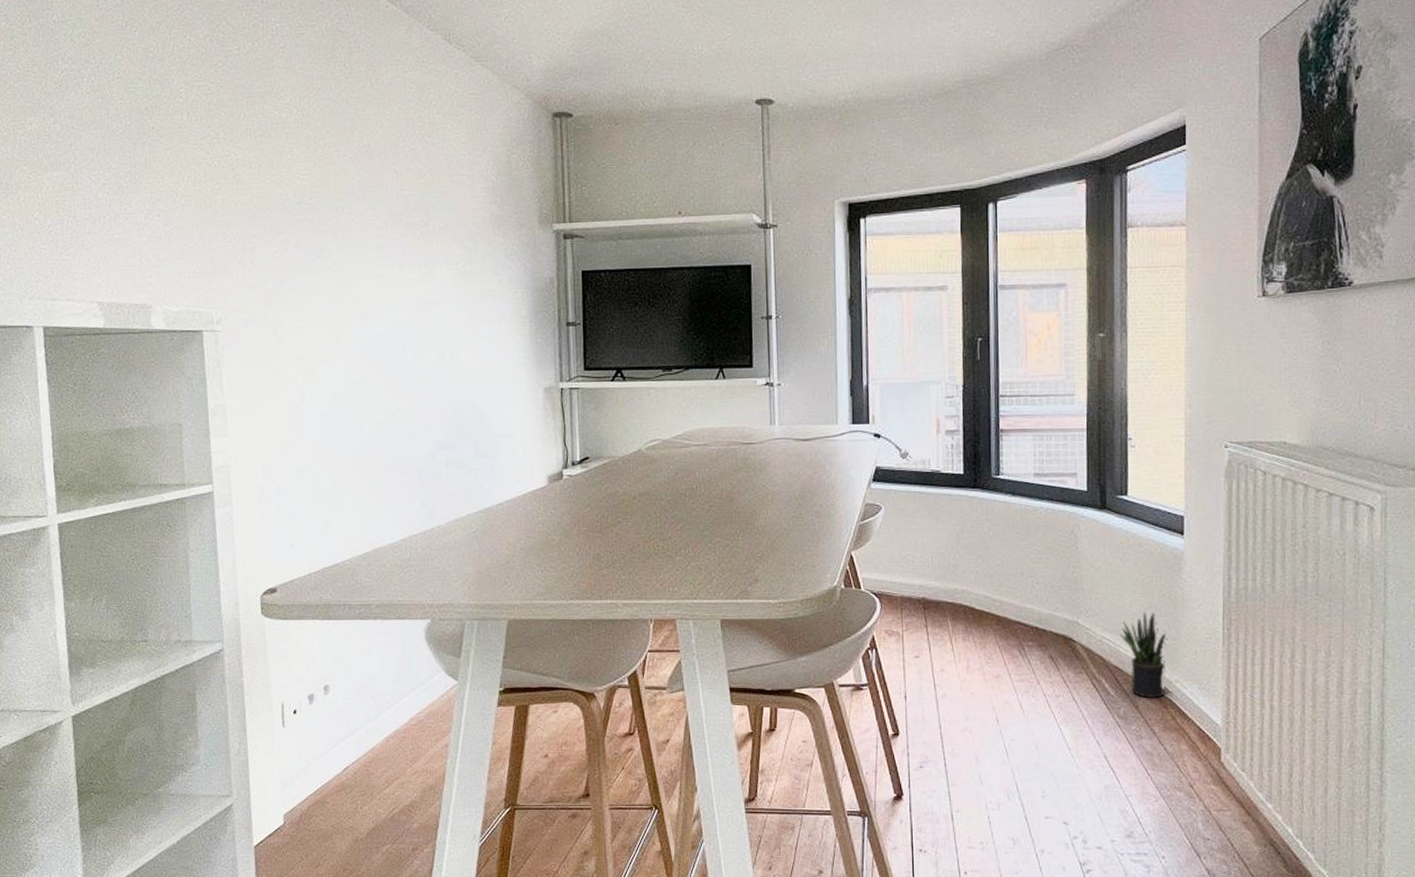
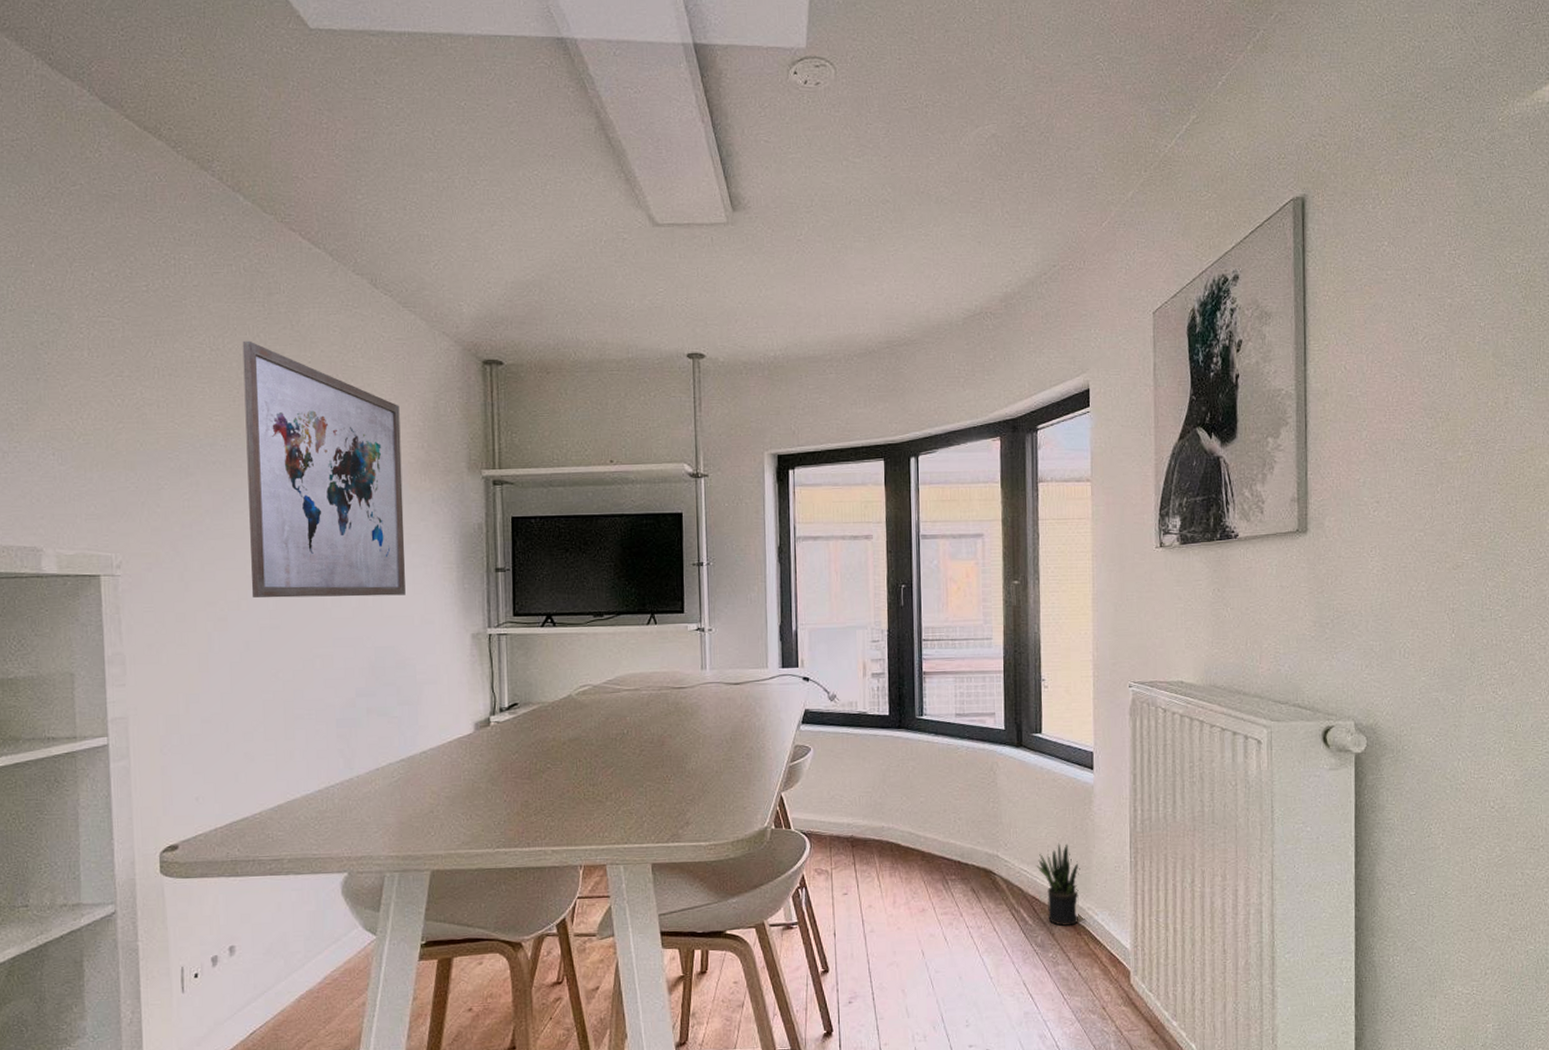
wall art: none [326,100,481,353] -> present [242,340,406,598]

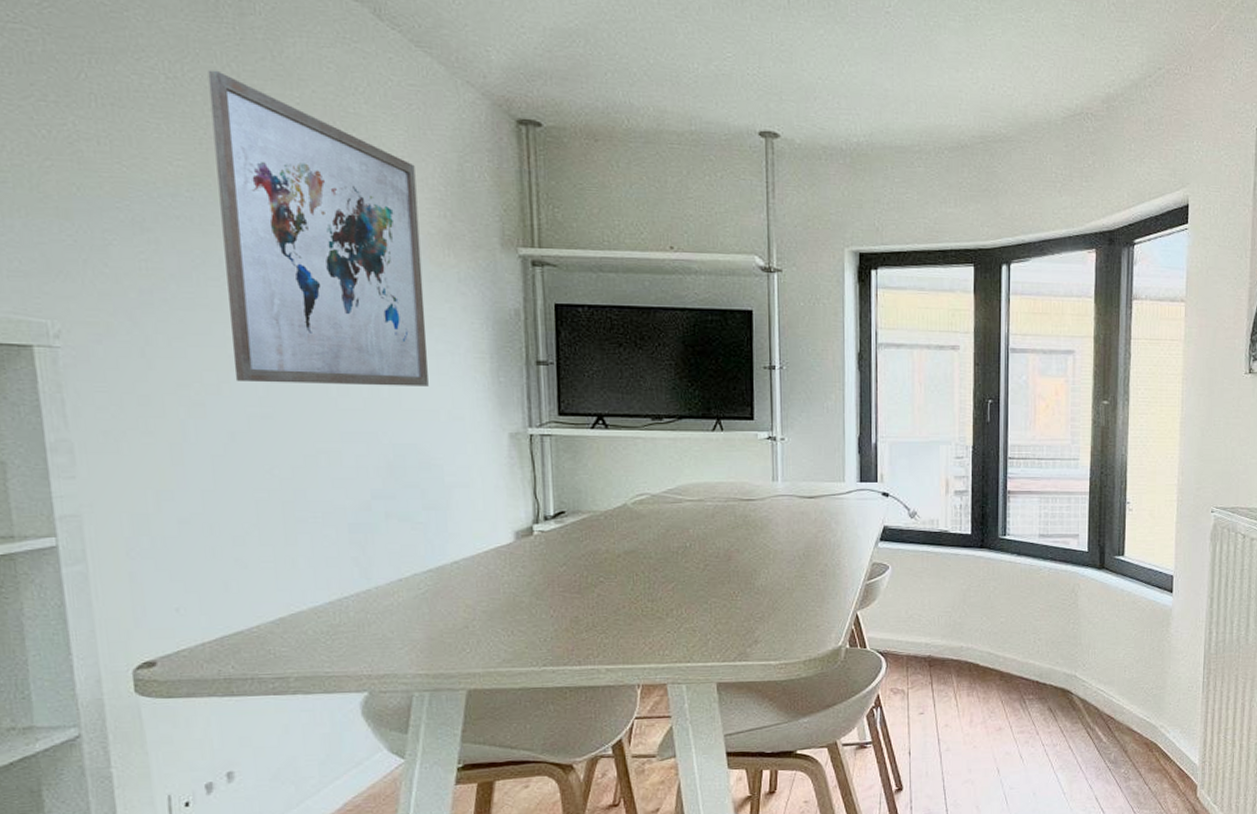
potted plant: present [1036,843,1080,926] -> none [1112,663,1155,743]

